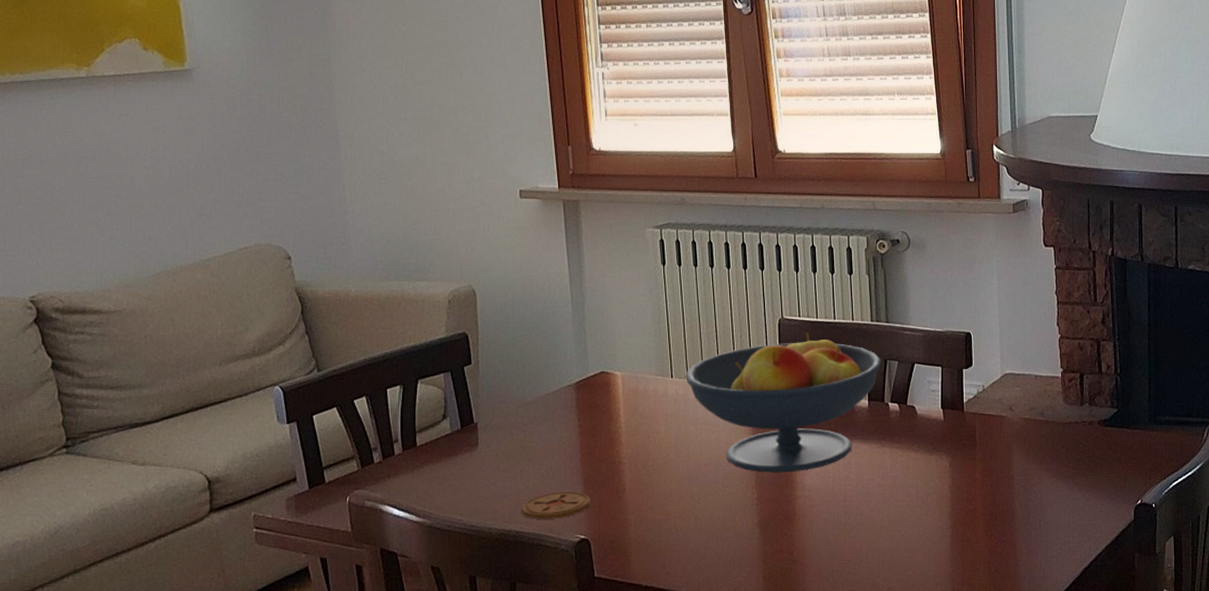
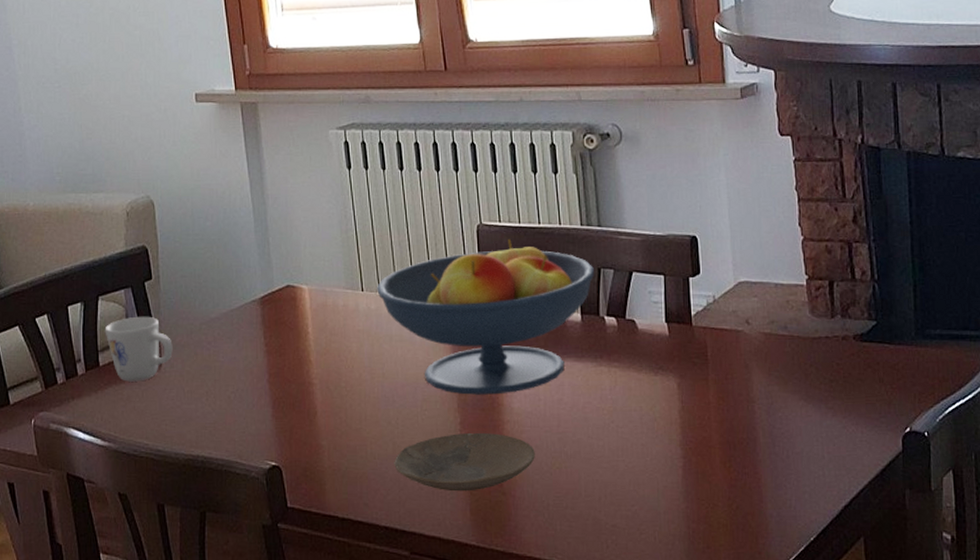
mug: none [423,399,489,461] -> present [104,316,173,382]
coaster: present [521,491,590,519] -> none [208,415,280,444]
plate: none [695,507,823,560] -> present [394,433,535,492]

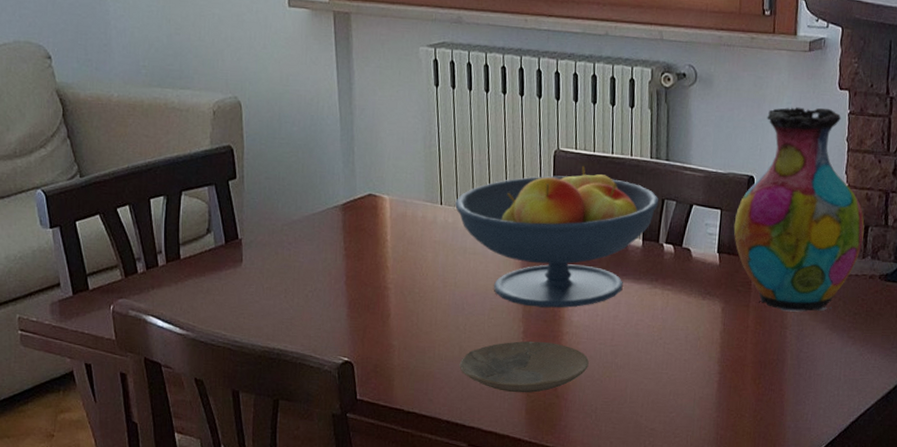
mug: present [104,316,173,382] -> none [187,213,254,276]
vase: none [680,156,829,383] -> present [733,107,865,312]

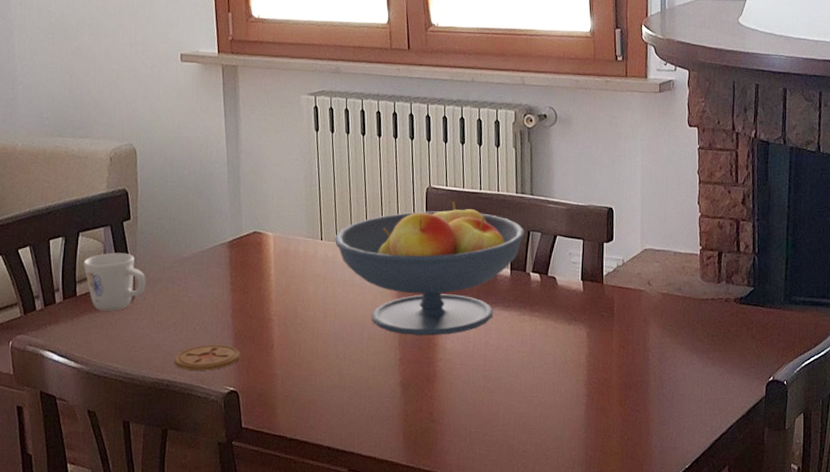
mug: none [187,213,254,276] -> present [83,252,146,311]
coaster: none [284,313,355,340] -> present [174,345,240,371]
plate: present [459,341,589,393] -> none [339,368,462,419]
vase: present [733,107,865,312] -> none [595,143,718,335]

